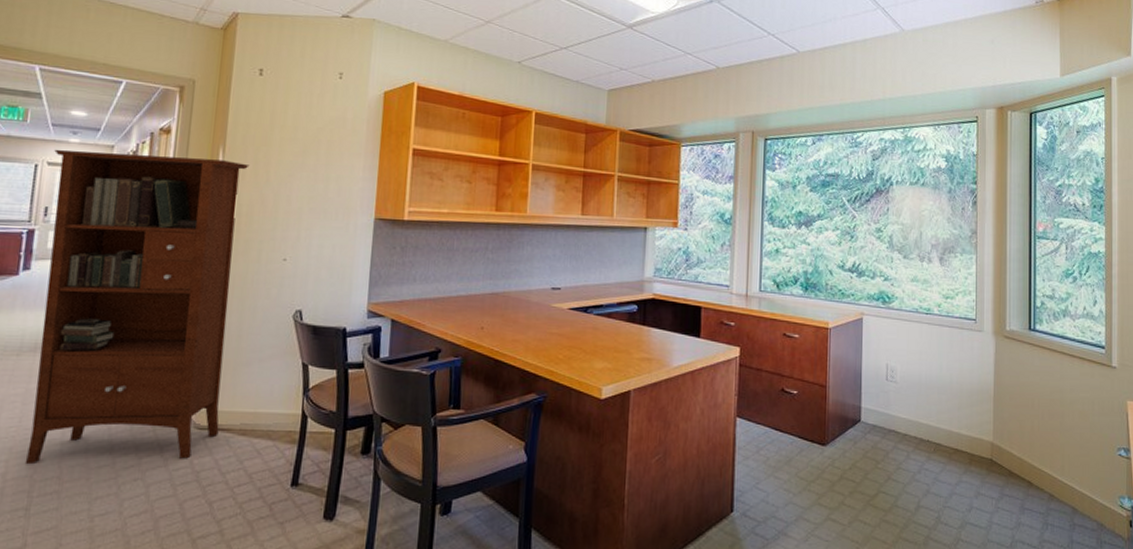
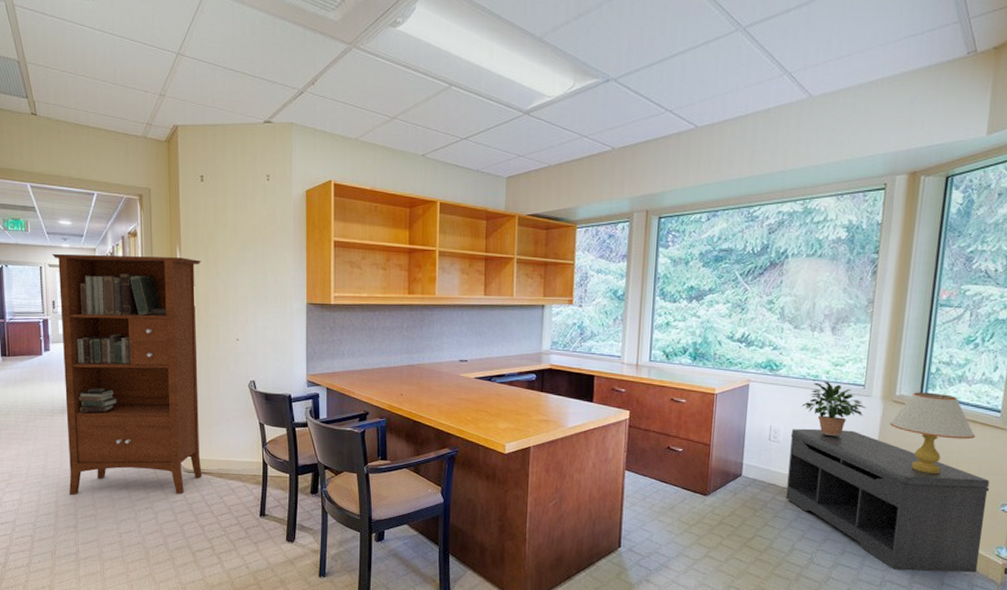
bench: none [908,366,1105,528] -> present [786,428,990,573]
potted plant: none [916,315,979,376] -> present [801,381,866,437]
table lamp: none [1003,327,1085,417] -> present [889,392,975,475]

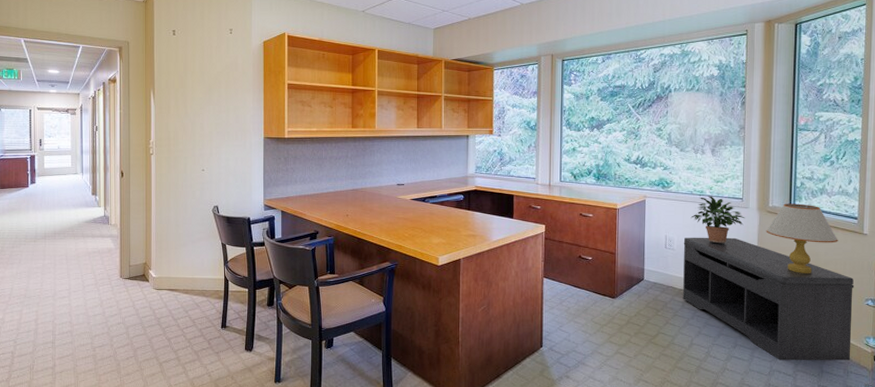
bookcase: present [52,253,202,496] -> none [41,98,173,314]

